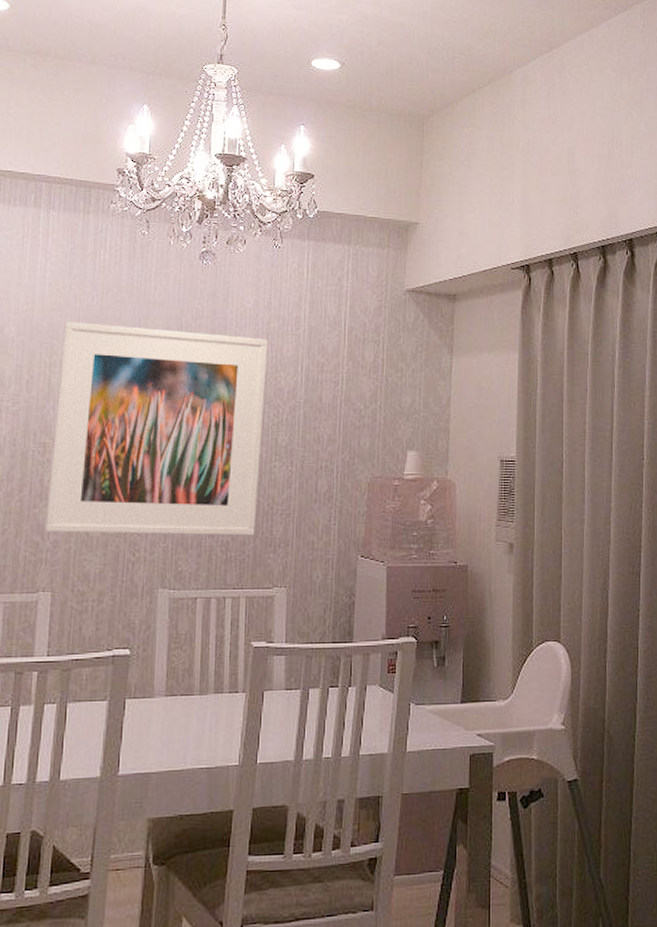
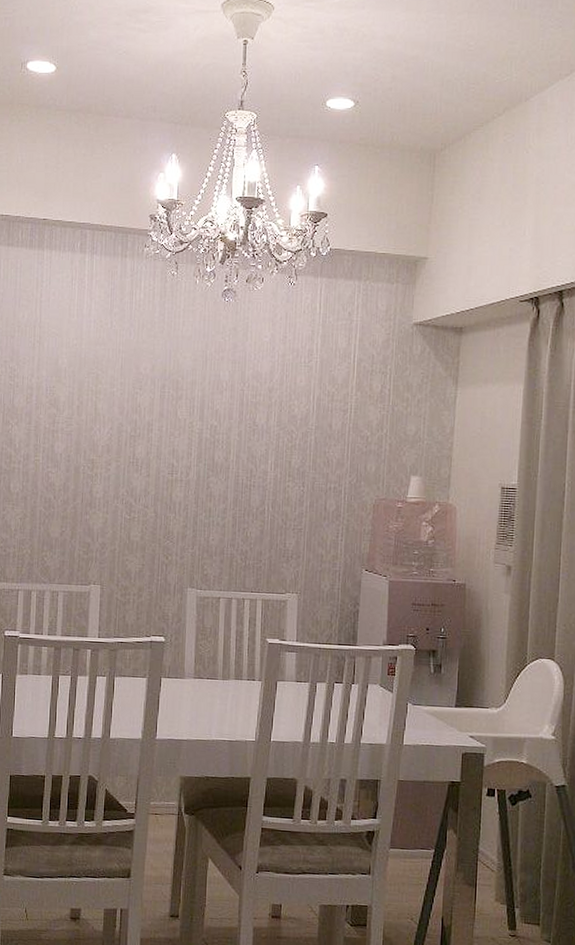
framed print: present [45,322,268,536] -> none [95,354,283,547]

